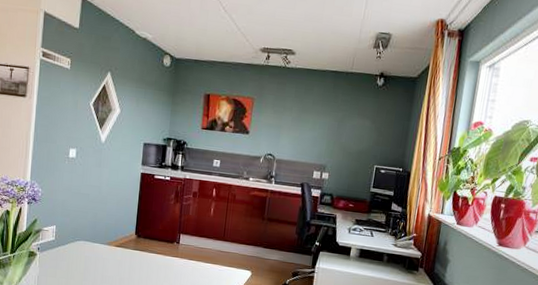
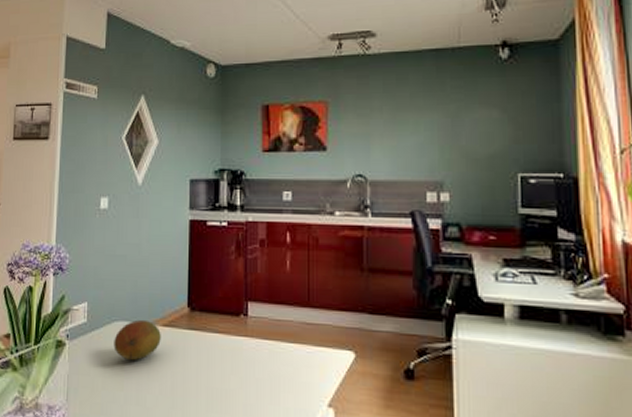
fruit: none [76,241,114,269] -> present [114,319,161,361]

